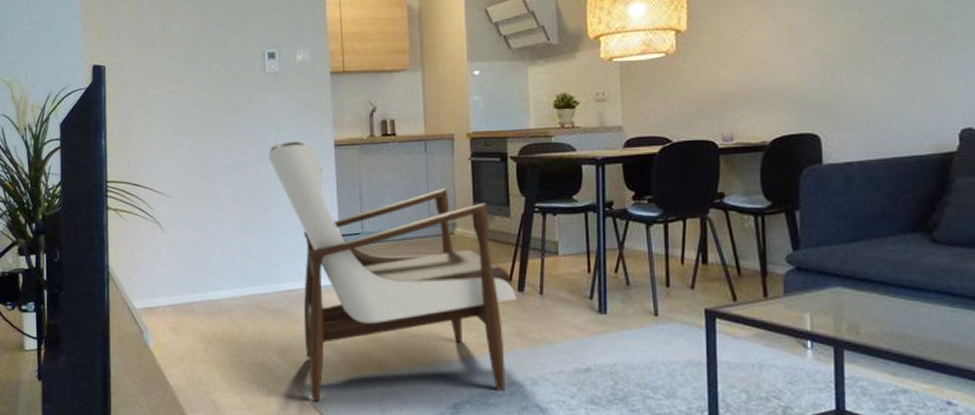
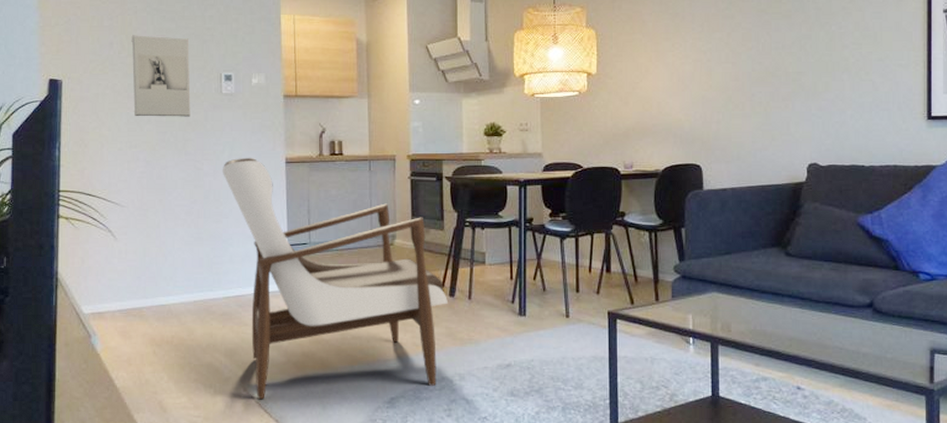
wall sculpture: none [171,14,234,102] -> present [131,35,191,117]

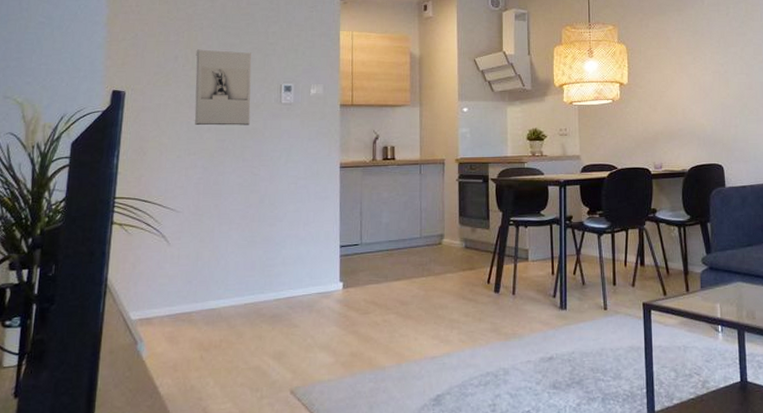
armchair: present [223,157,448,399] -> none [279,162,493,401]

